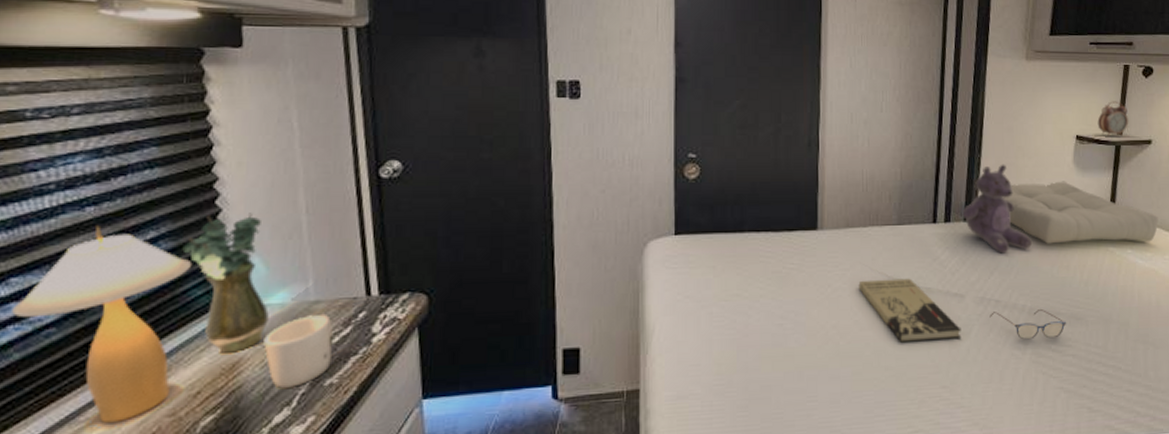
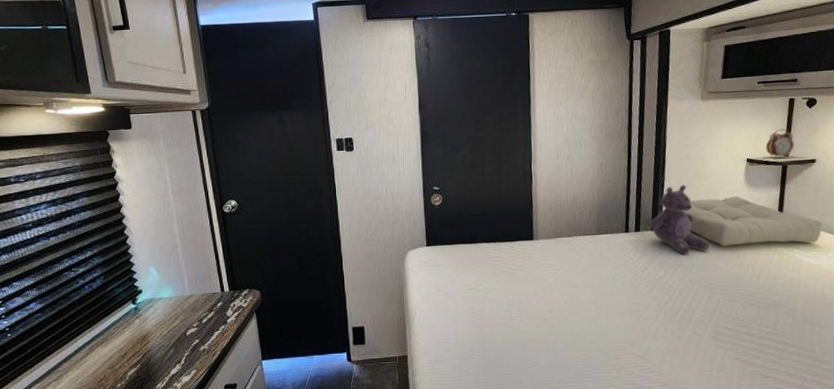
table lamp: present [12,225,193,423] -> none [16,249,114,372]
vase: present [182,213,269,355] -> none [108,238,163,330]
mug: present [263,313,333,388] -> none [161,303,203,352]
book: present [858,278,962,343] -> none [567,275,652,323]
glasses: present [990,309,1067,340] -> none [675,298,741,322]

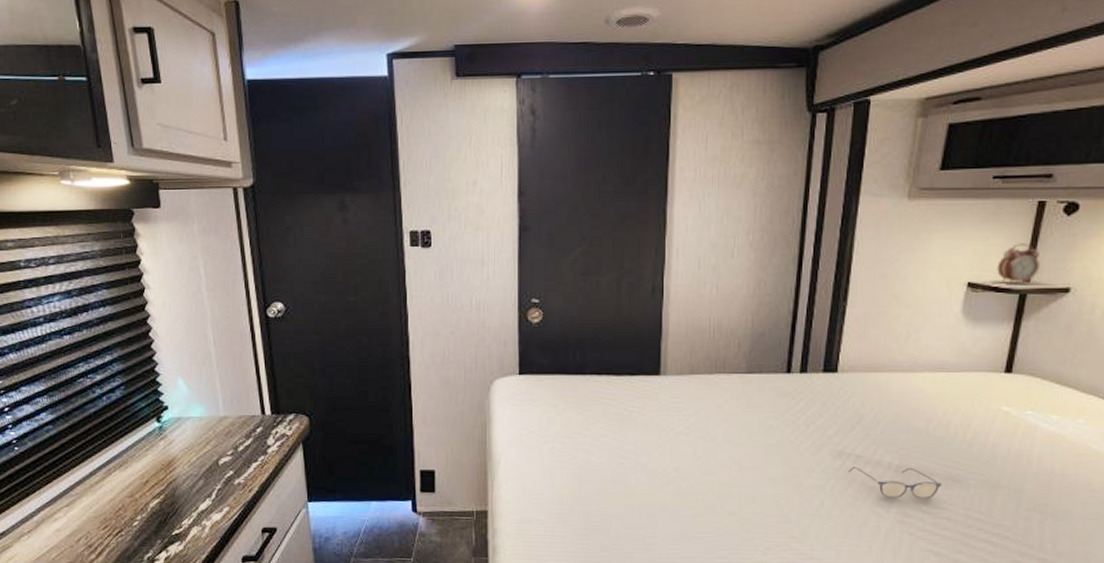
stuffed animal: present [649,184,710,255] -> none [821,313,905,408]
seat cushion: present [658,196,823,246] -> none [835,332,1072,404]
glasses: none [675,298,741,322] -> present [848,467,943,499]

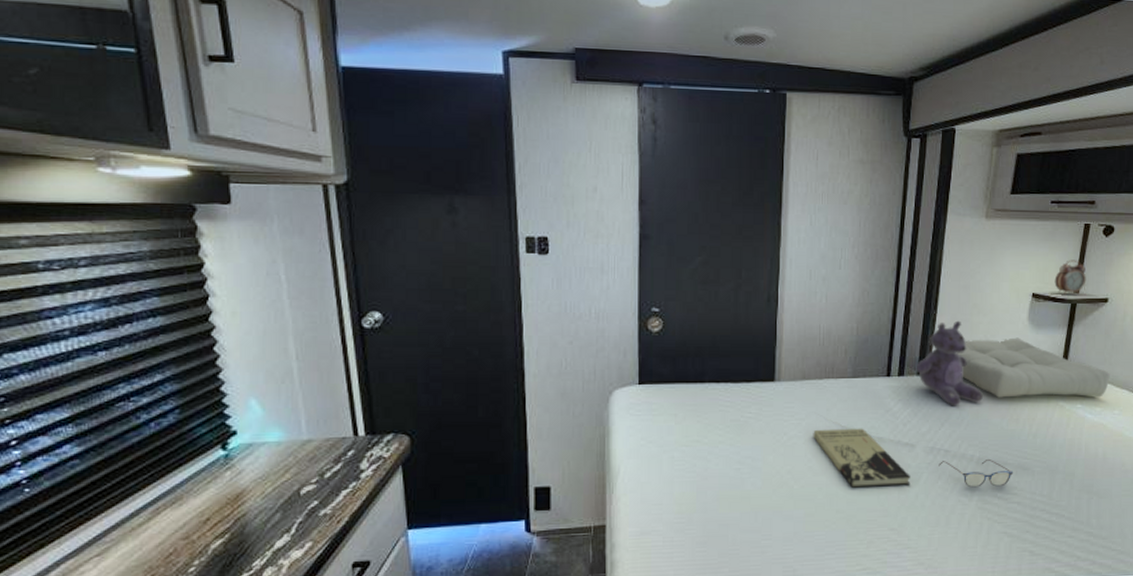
book: none [702,426,815,492] -> present [813,428,911,488]
stuffed animal: none [821,313,905,408] -> present [916,320,984,406]
seat cushion: none [835,332,1072,404] -> present [927,337,1110,398]

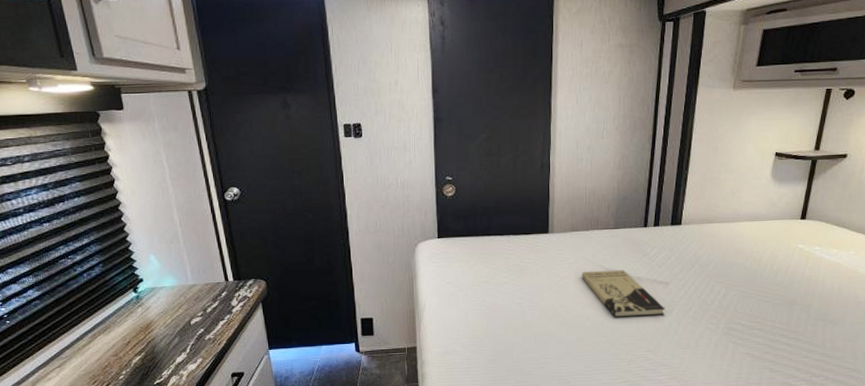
stuffed animal: present [916,320,984,406] -> none [669,178,730,251]
seat cushion: present [927,337,1110,398] -> none [679,191,847,243]
glasses: present [939,460,1014,488] -> none [689,294,756,317]
alarm clock: present [1054,260,1086,295] -> none [796,121,827,152]

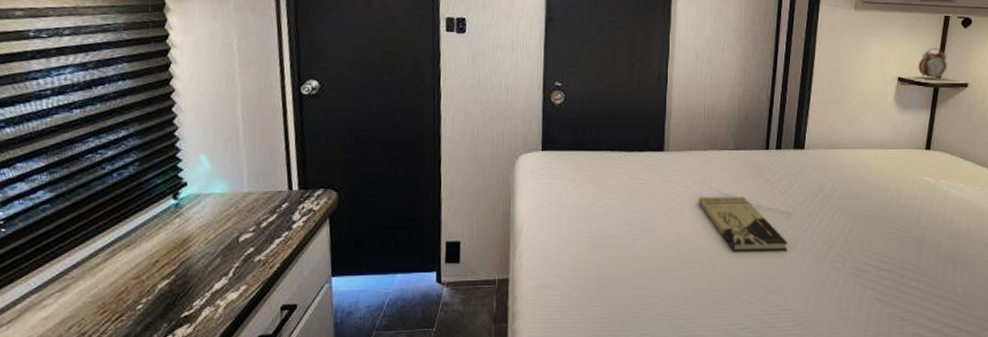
alarm clock: none [796,121,827,152] -> present [918,48,947,79]

